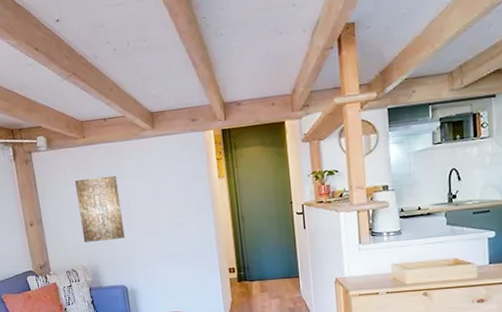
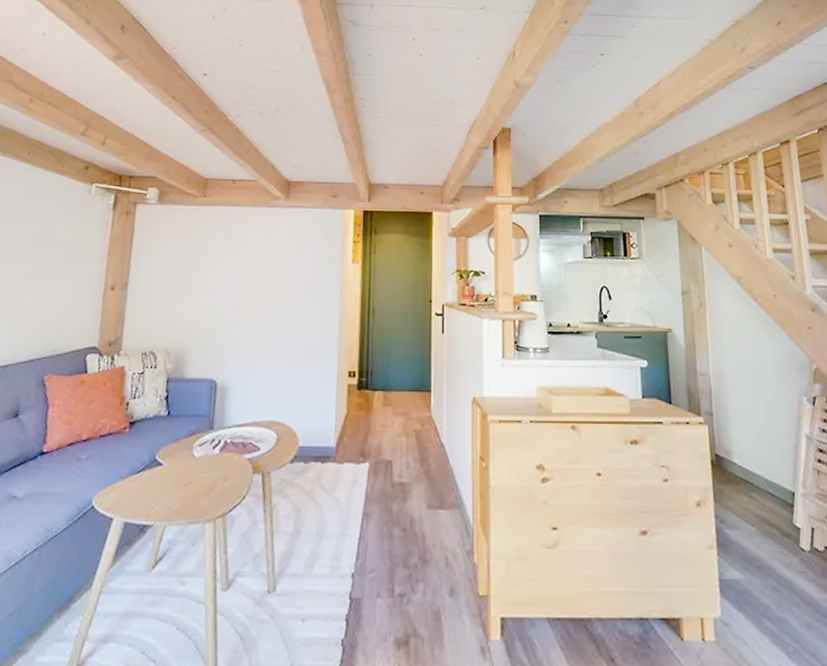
wall art: present [74,175,125,242] -> none [175,242,234,320]

